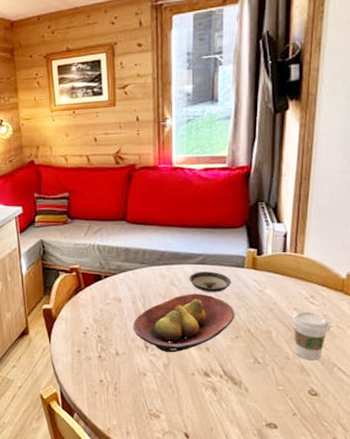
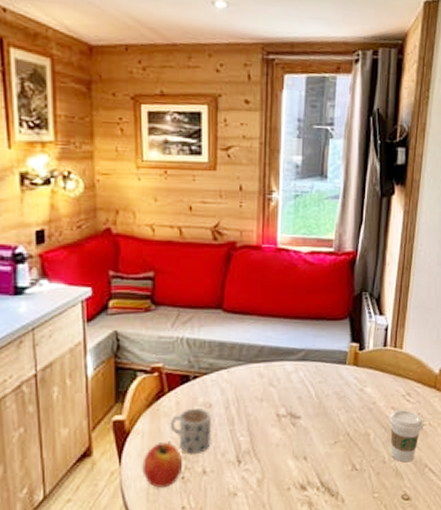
apple: none [66,327,100,364] -> present [141,442,183,489]
mug: none [87,301,122,338] -> present [170,407,212,454]
fruit bowl: present [132,293,235,353] -> none [224,394,335,466]
saucer: present [189,271,232,293] -> none [290,368,333,394]

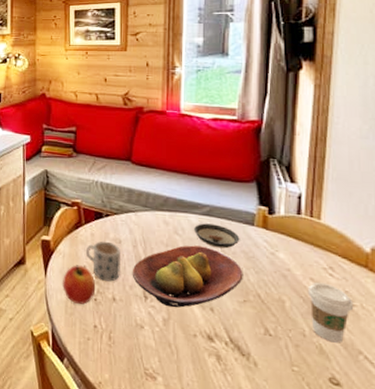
fruit bowl: none [224,394,335,466] -> present [132,245,243,308]
saucer: none [290,368,333,394] -> present [194,223,240,249]

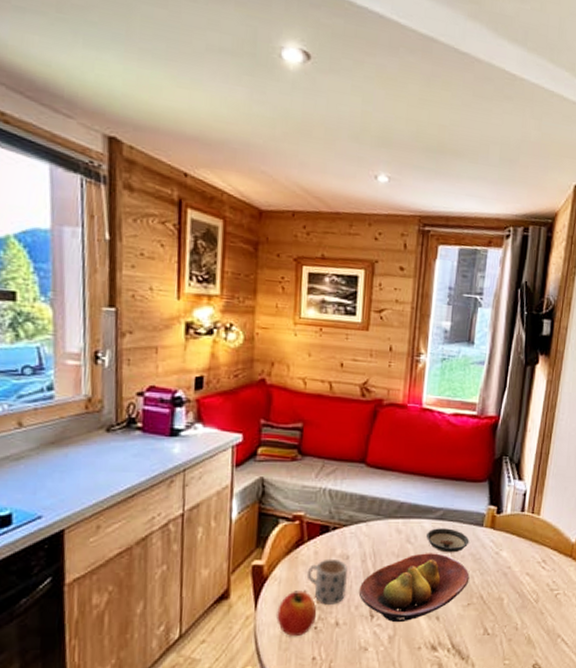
coffee cup: present [307,282,354,343] -> none [522,576,559,631]

